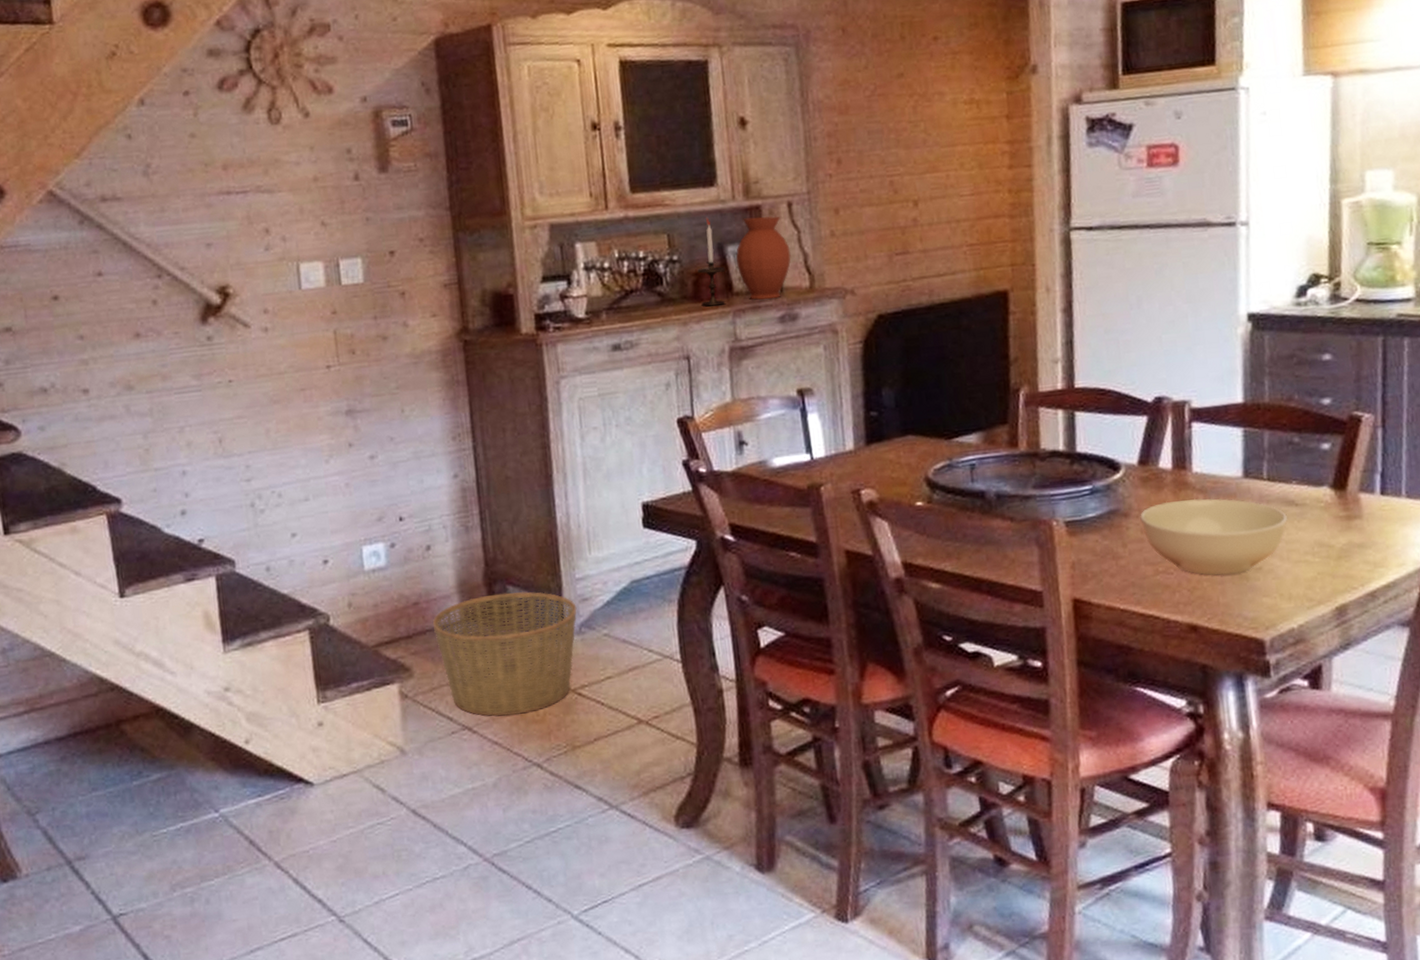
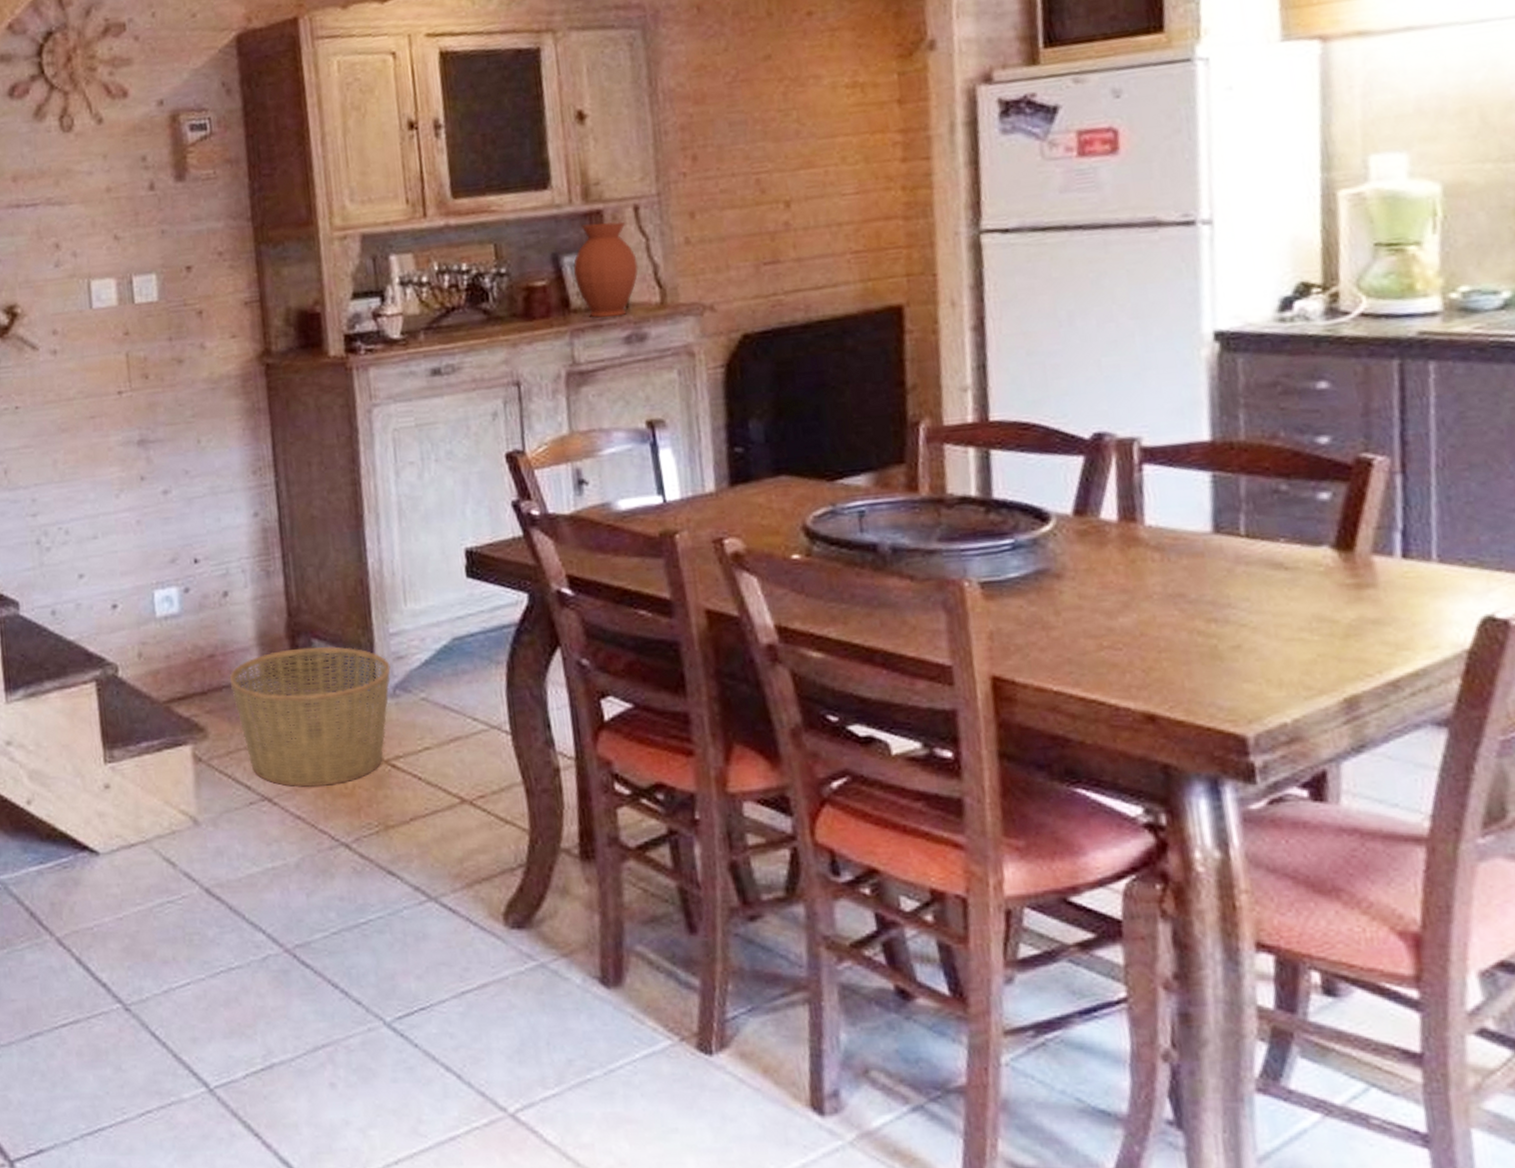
candlestick: present [697,218,726,307] -> none [529,225,562,326]
bowl: present [1140,498,1289,576] -> none [1076,557,1276,655]

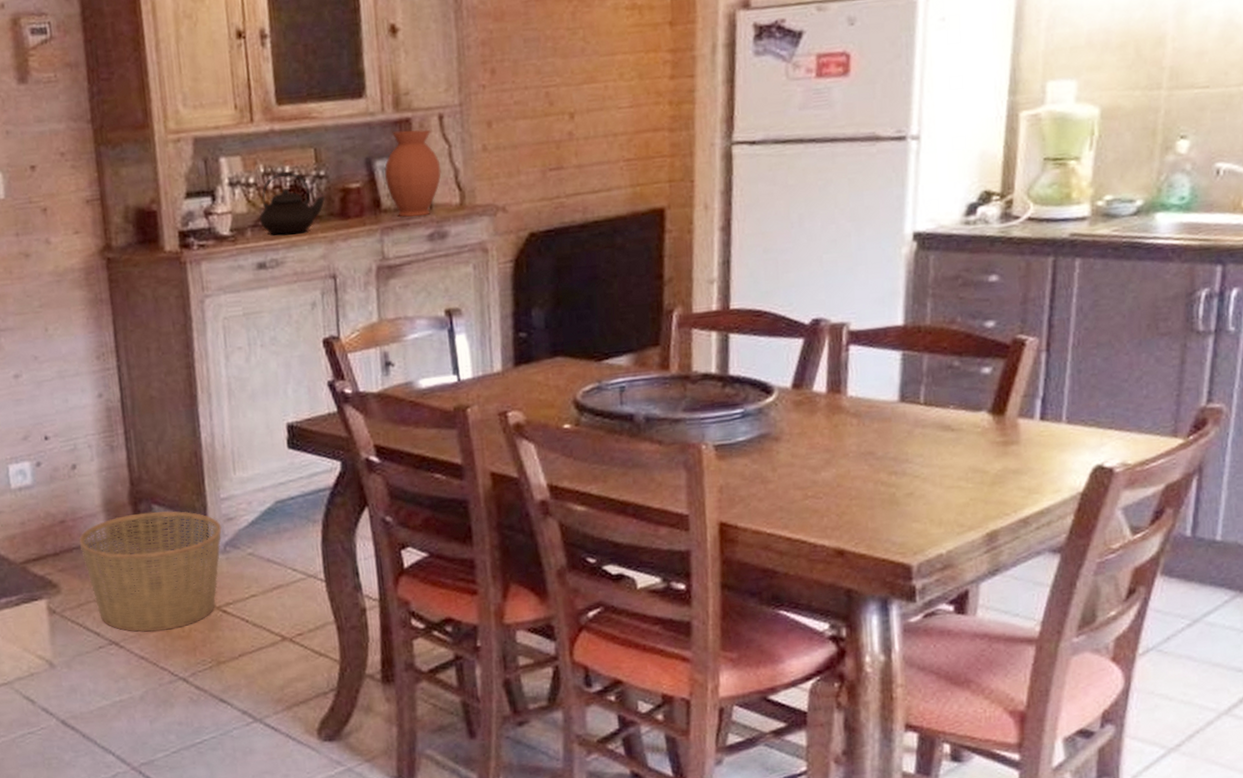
teapot: none [434,269,507,340] -> present [260,171,326,237]

